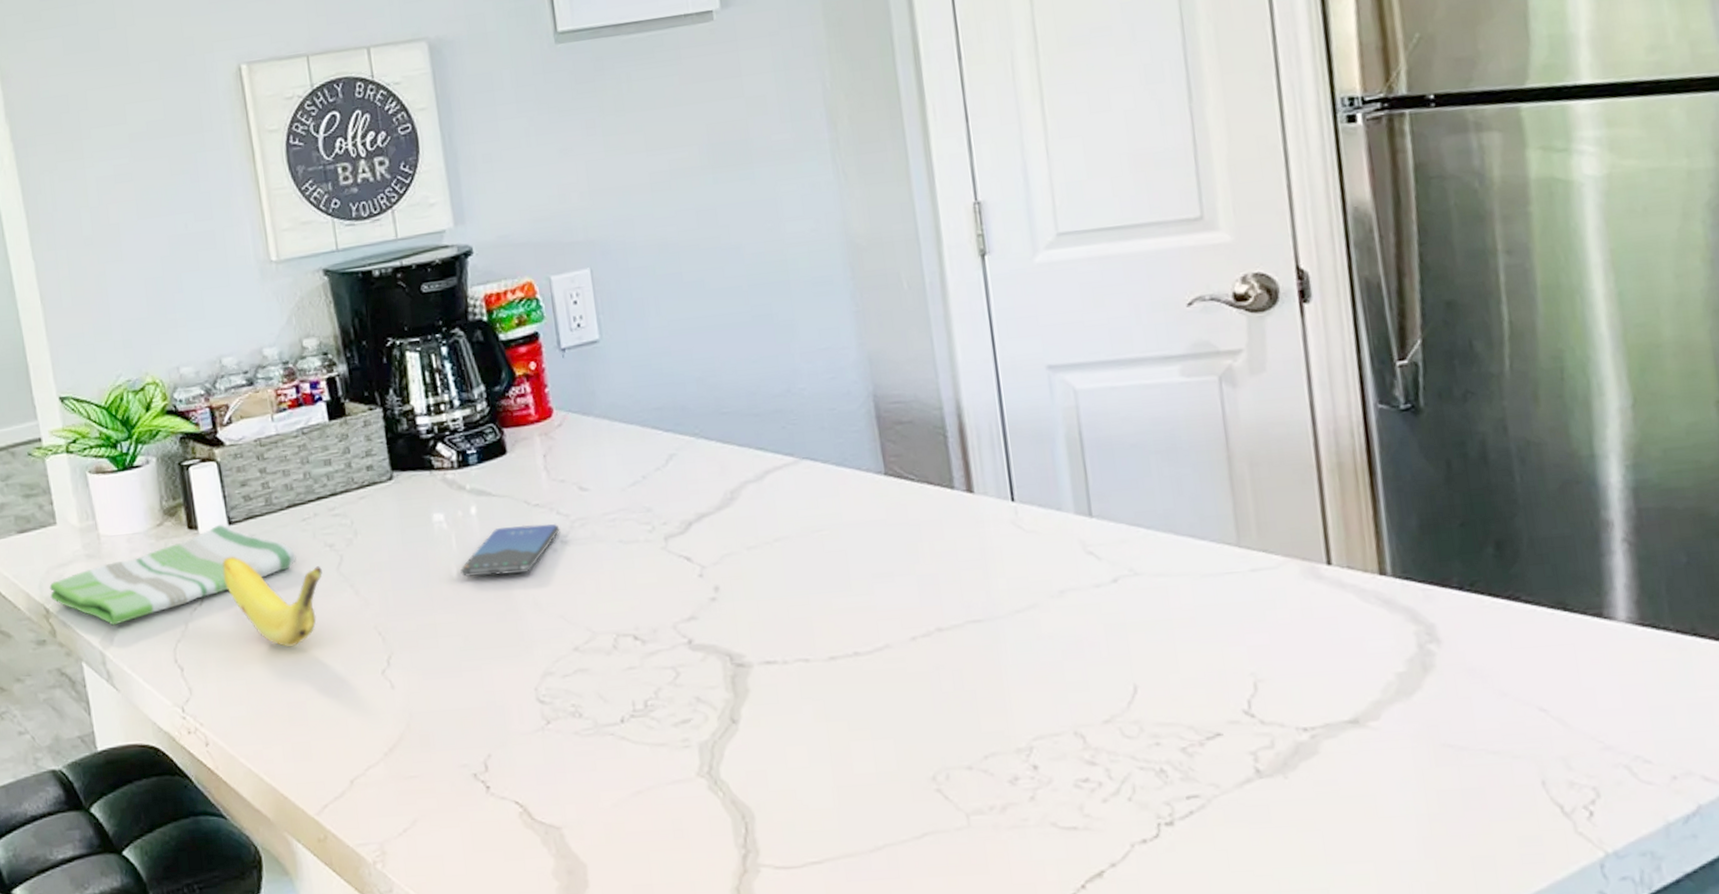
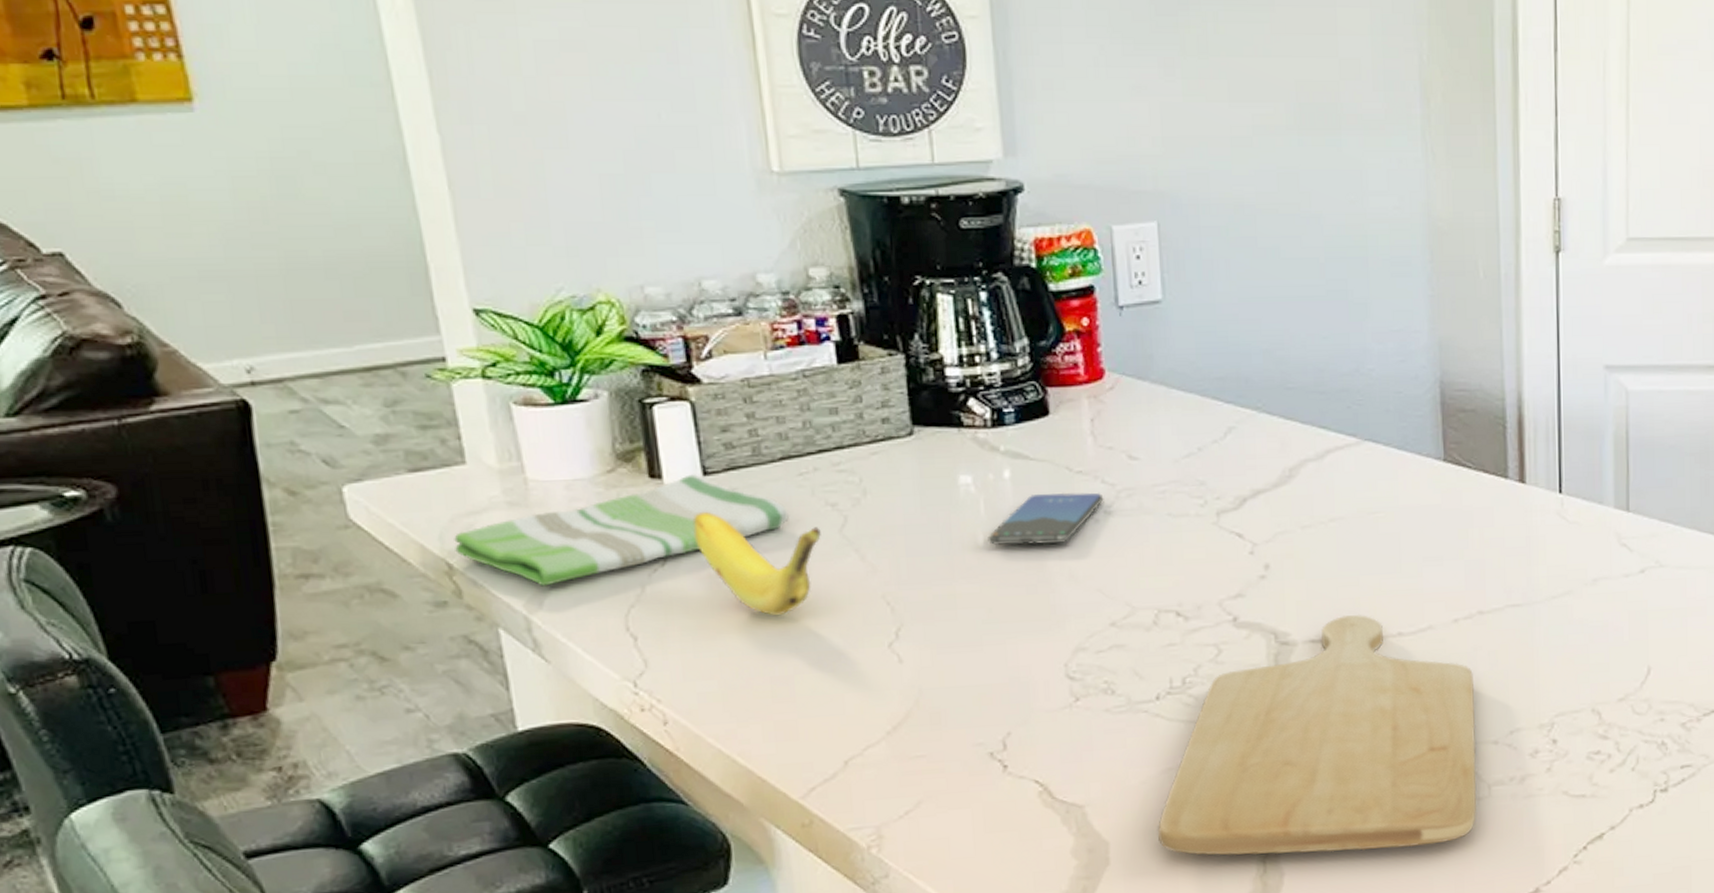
chopping board: none [631,634,957,882] -> present [1157,614,1477,855]

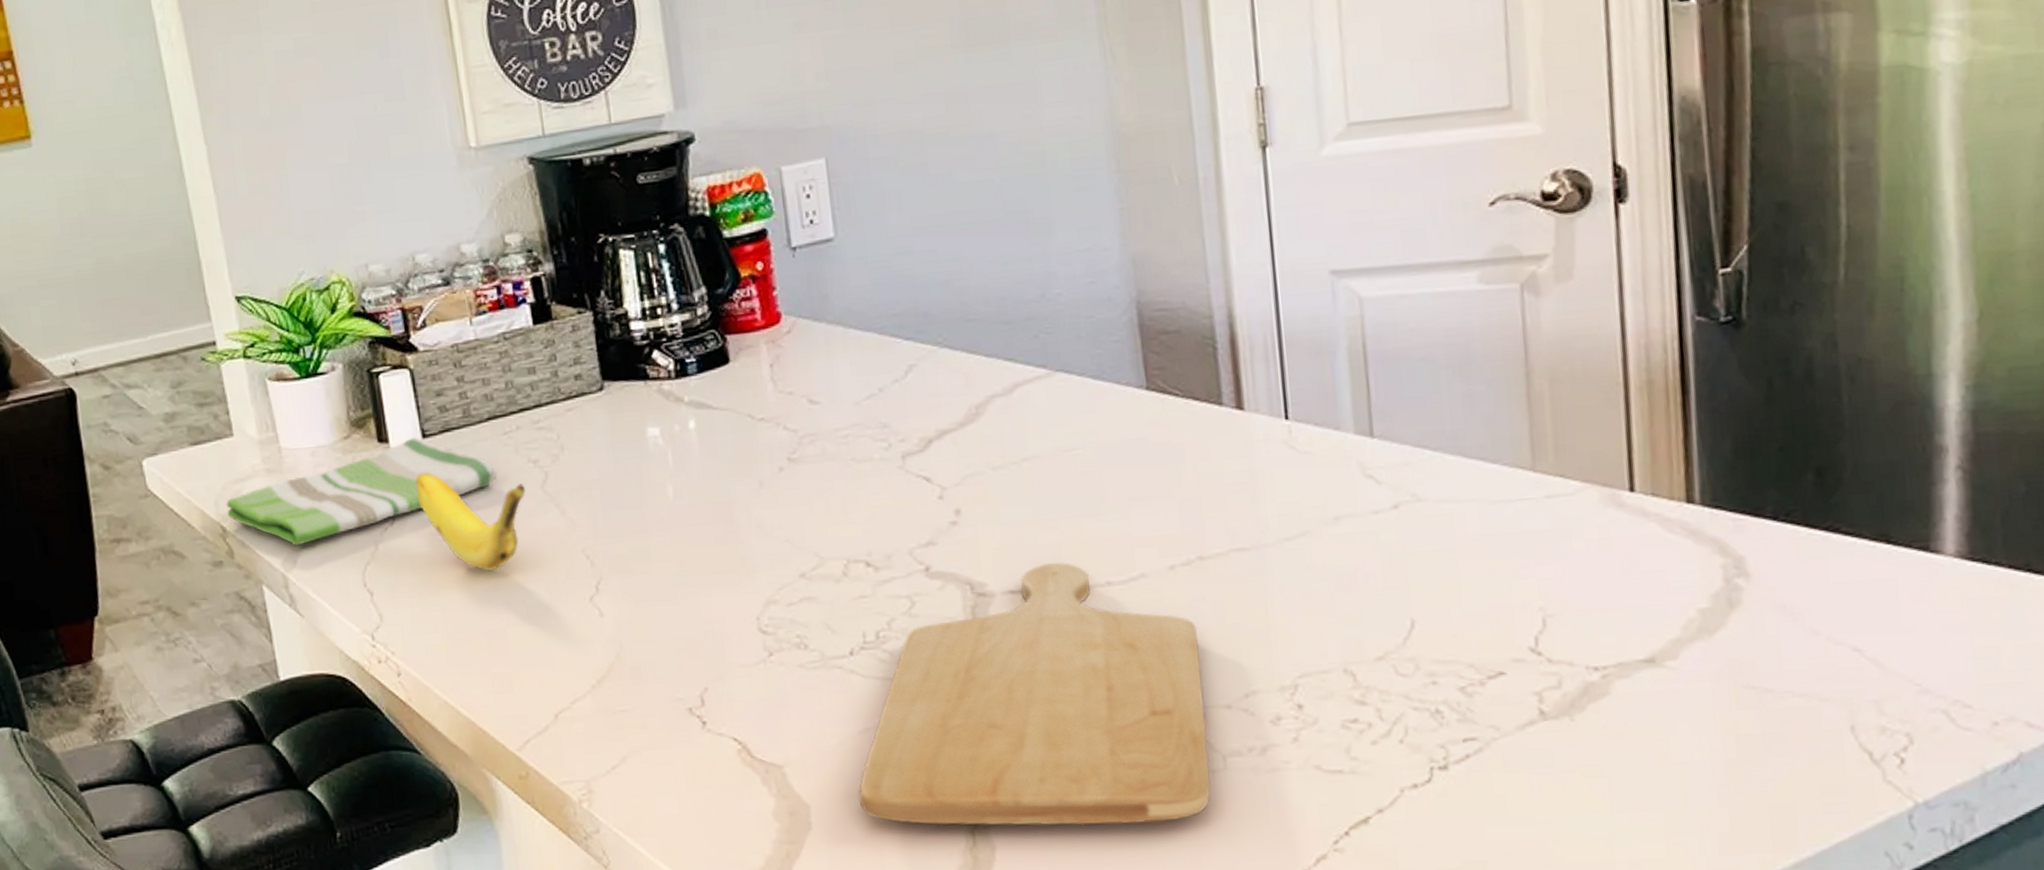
smartphone: present [988,492,1104,546] -> none [677,439,787,498]

